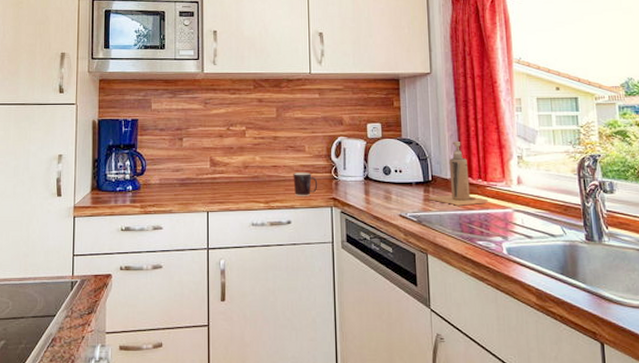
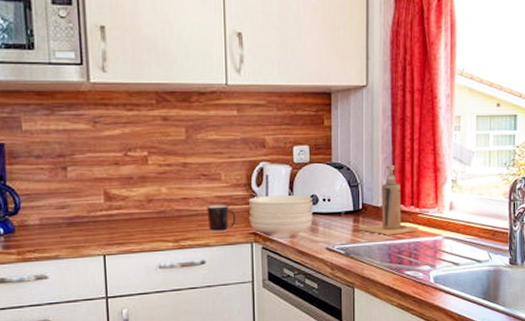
bowl: none [328,165,387,203] -> present [248,194,314,238]

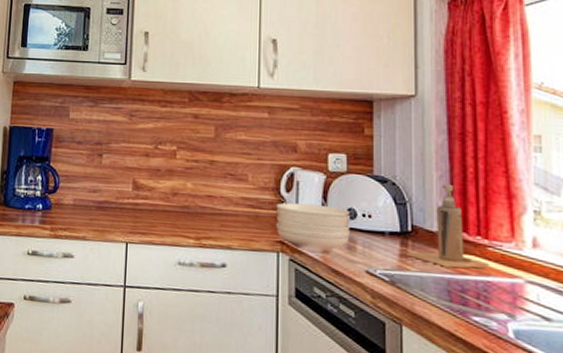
mug: present [207,205,236,234] -> none [231,206,262,238]

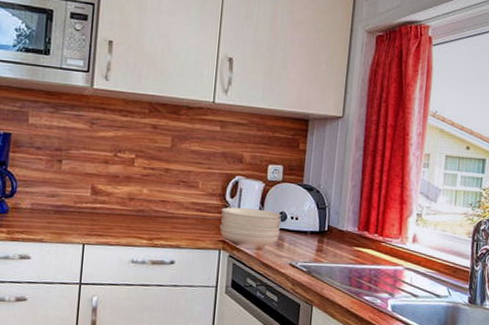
soap dispenser: present [407,183,491,269] -> none [322,192,382,260]

